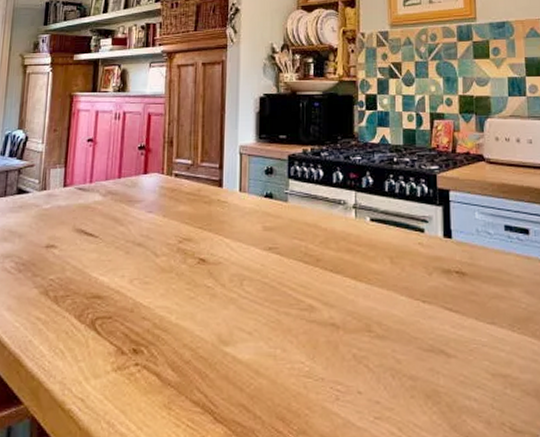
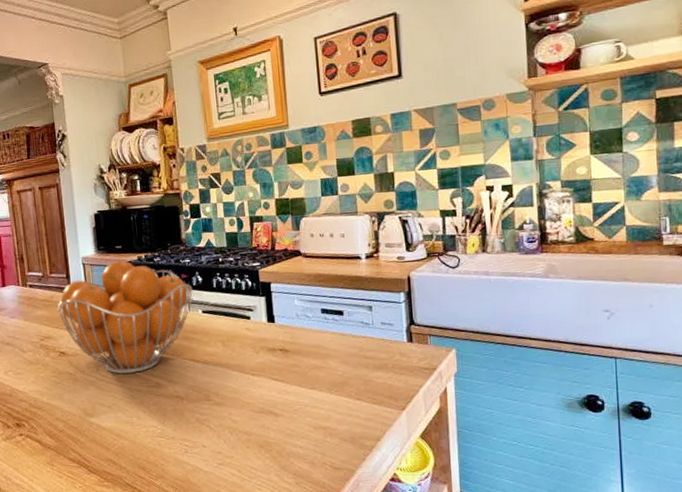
fruit basket: none [203,152,362,291] -> present [57,260,193,374]

